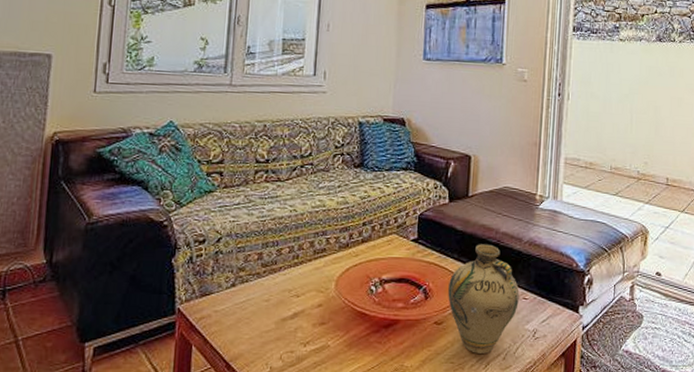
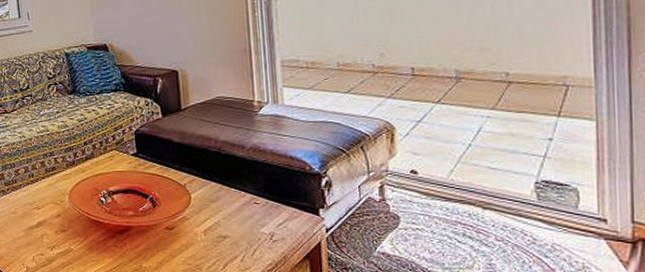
jug: present [448,244,519,354] -> none [174,153,250,256]

